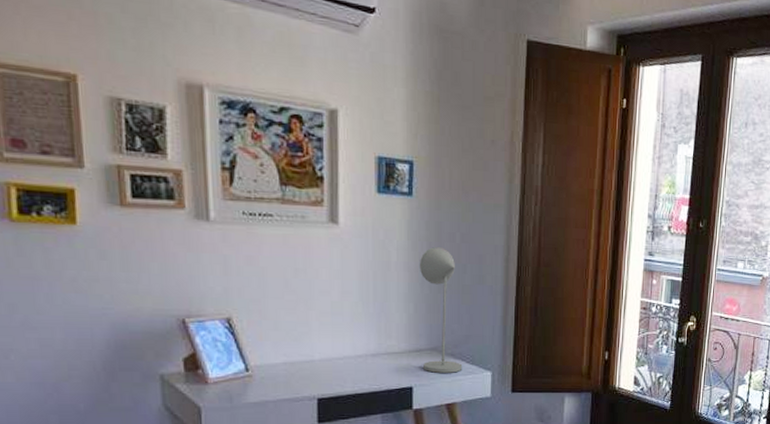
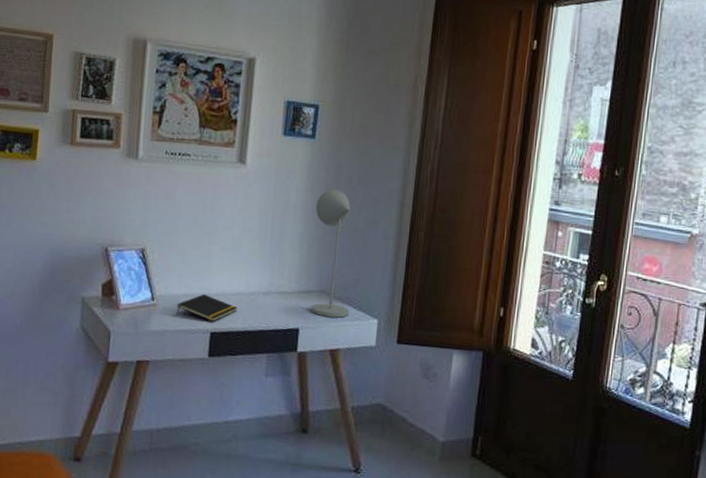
notepad: none [276,360,345,387] -> present [176,294,238,321]

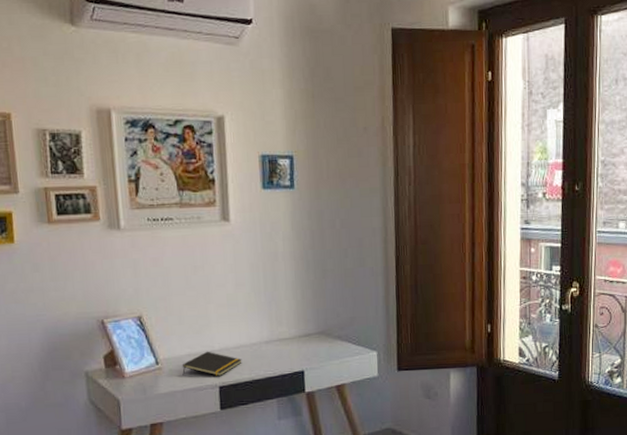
desk lamp: present [311,189,350,318] -> none [303,234,349,356]

